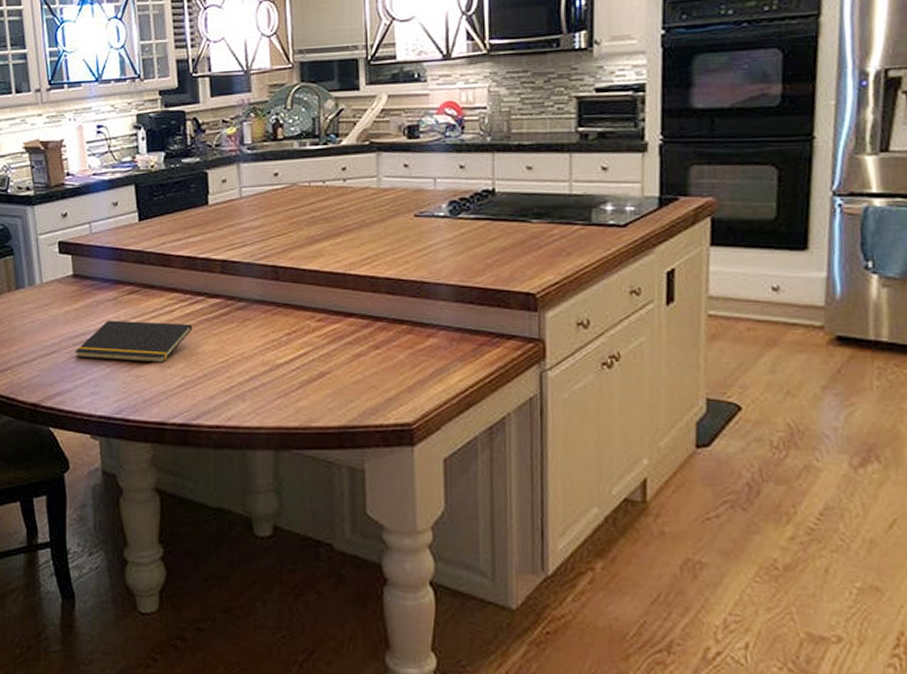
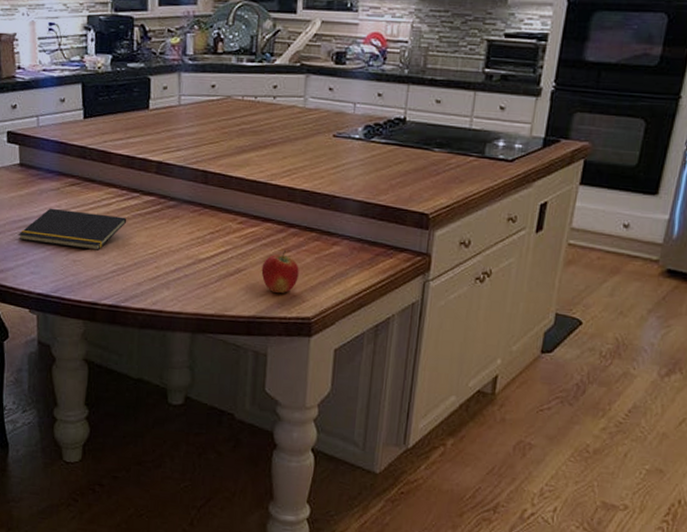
apple: none [348,347,392,398] -> present [261,250,299,294]

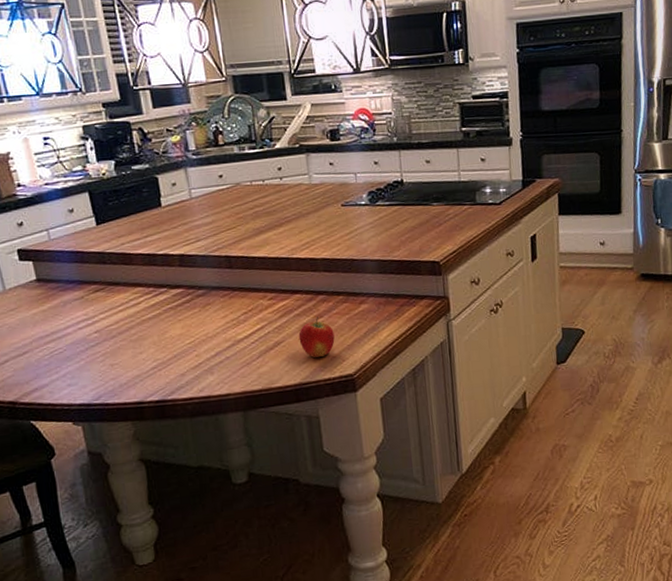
notepad: present [18,208,127,251] -> none [47,313,159,355]

